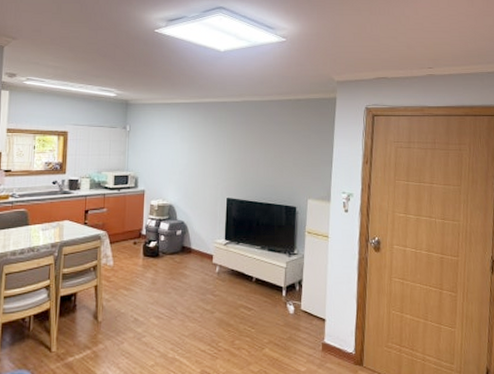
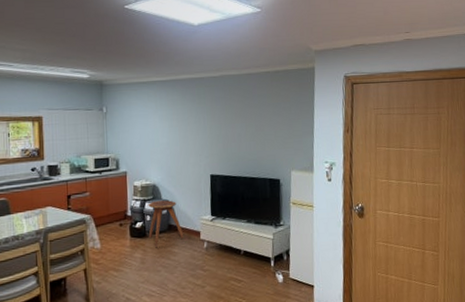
stool: none [161,221,197,269] -> present [148,200,184,248]

